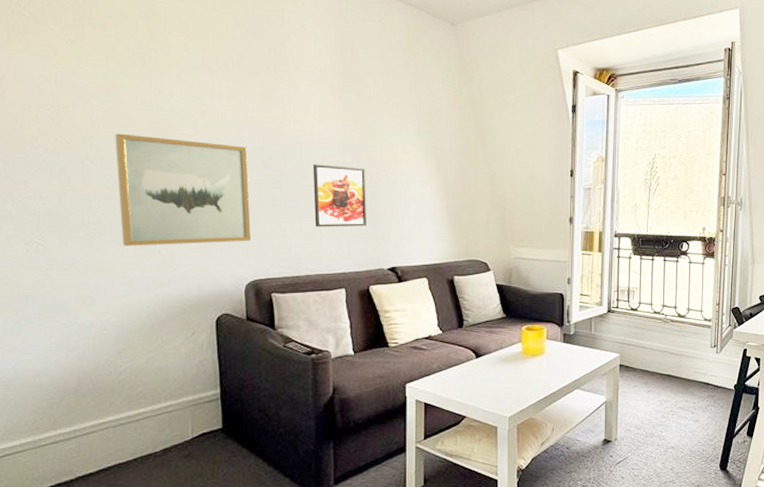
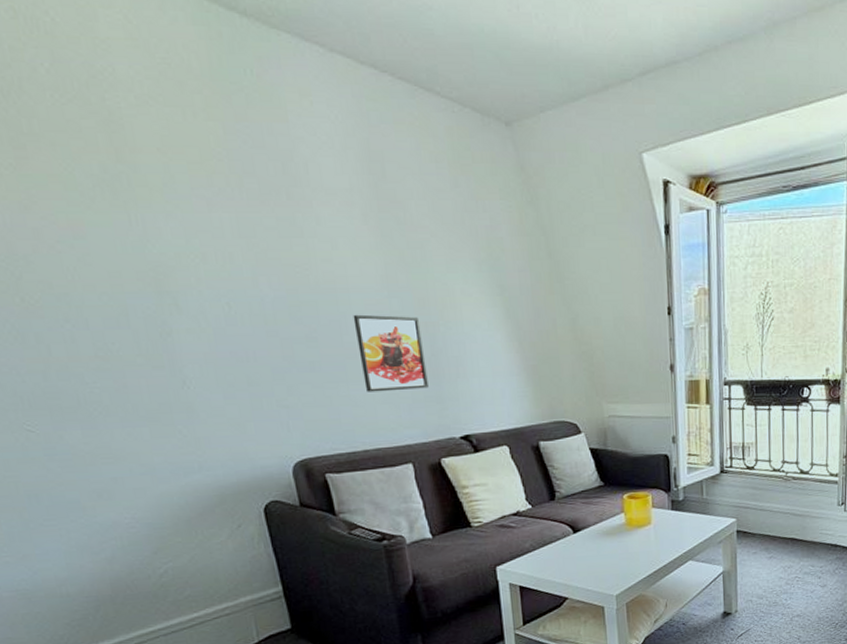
wall art: present [115,133,251,246] -> none [96,287,290,428]

